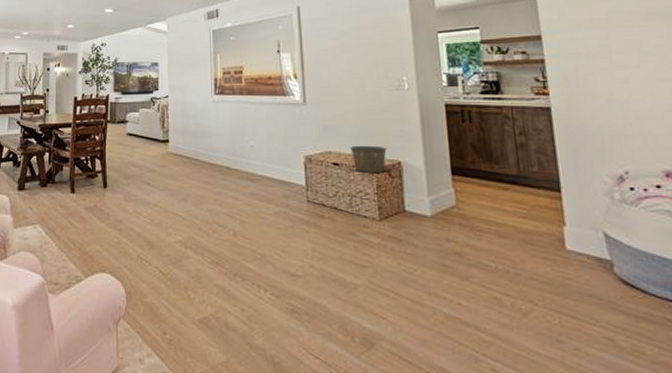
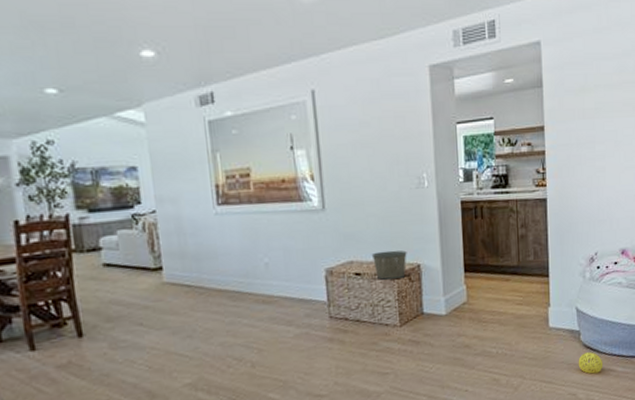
toy ball: none [613,290,655,319] -> present [578,352,603,374]

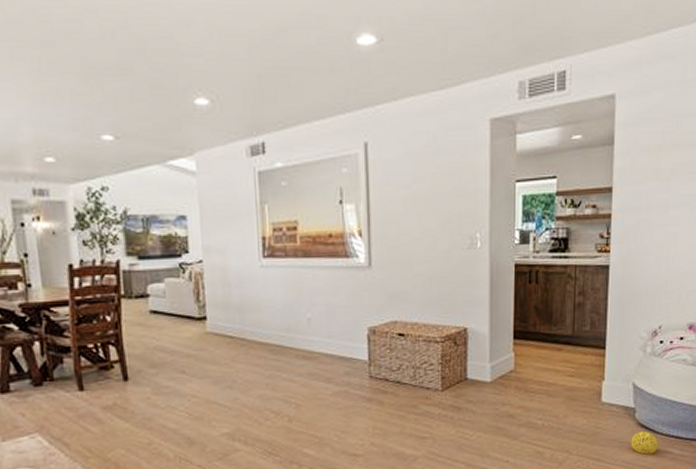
basket: present [371,250,407,280] -> none [416,312,454,342]

